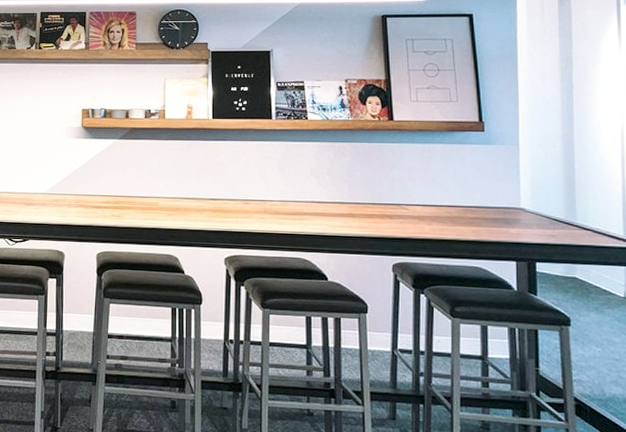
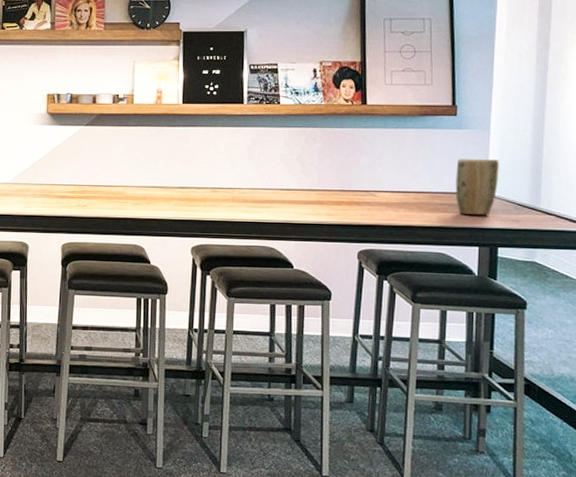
plant pot: none [487,174,532,231] -> present [455,159,499,216]

